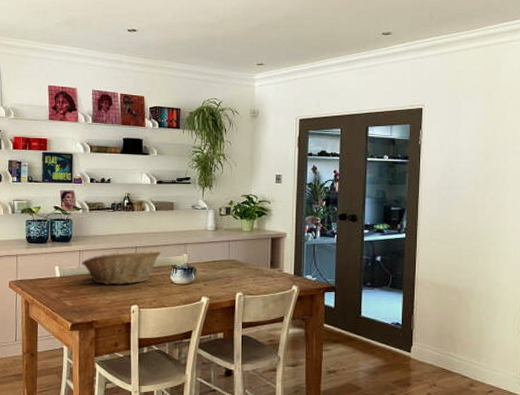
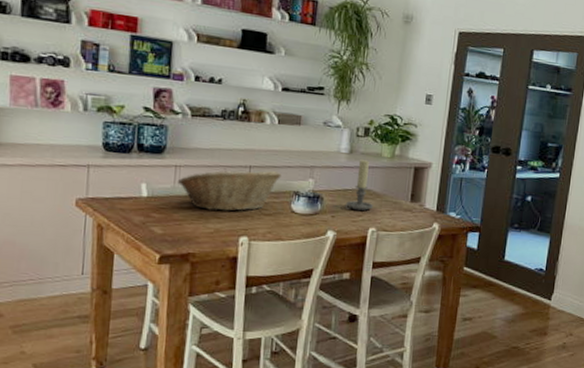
candle holder: none [214,235,239,279] -> present [345,160,374,211]

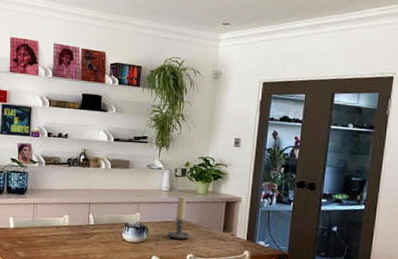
fruit basket: present [178,168,282,212] -> none [36,205,114,240]

